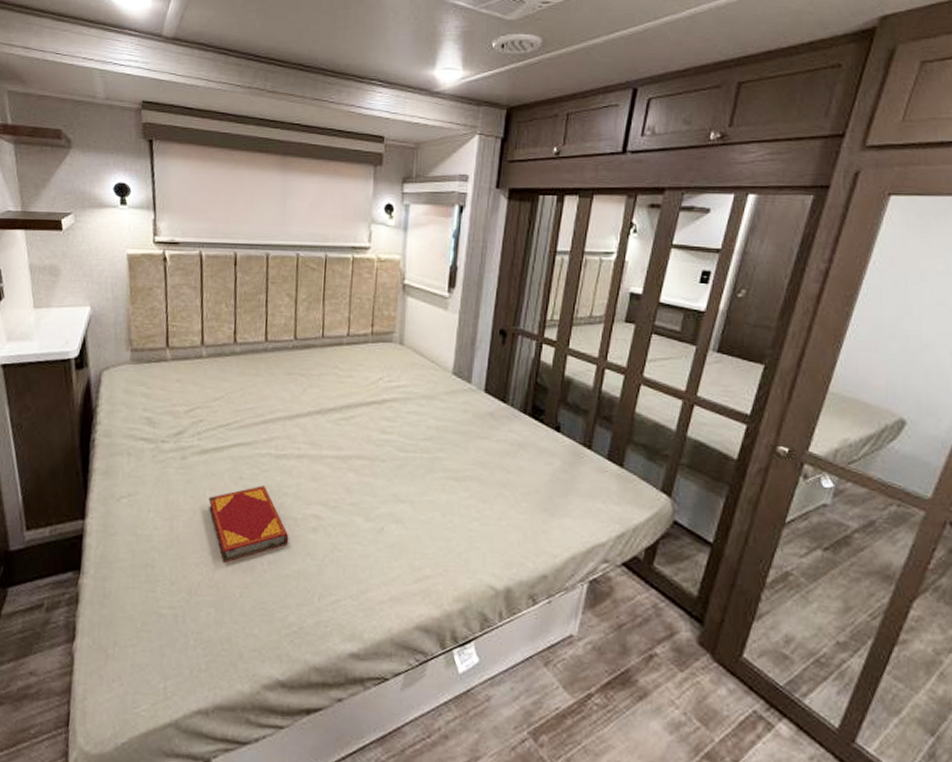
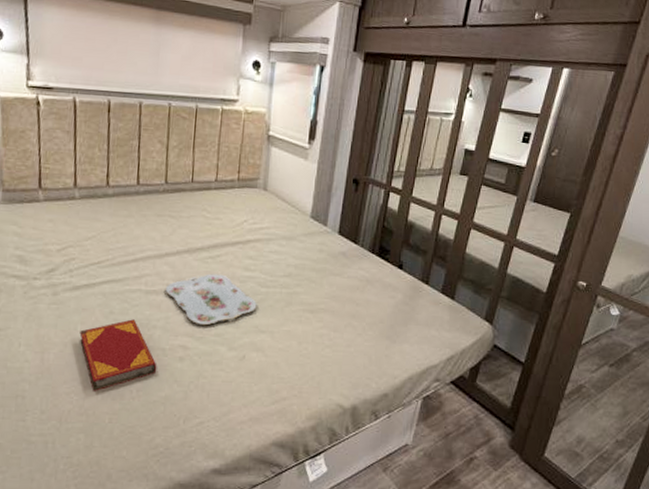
serving tray: none [296,436,395,494] -> present [165,273,257,326]

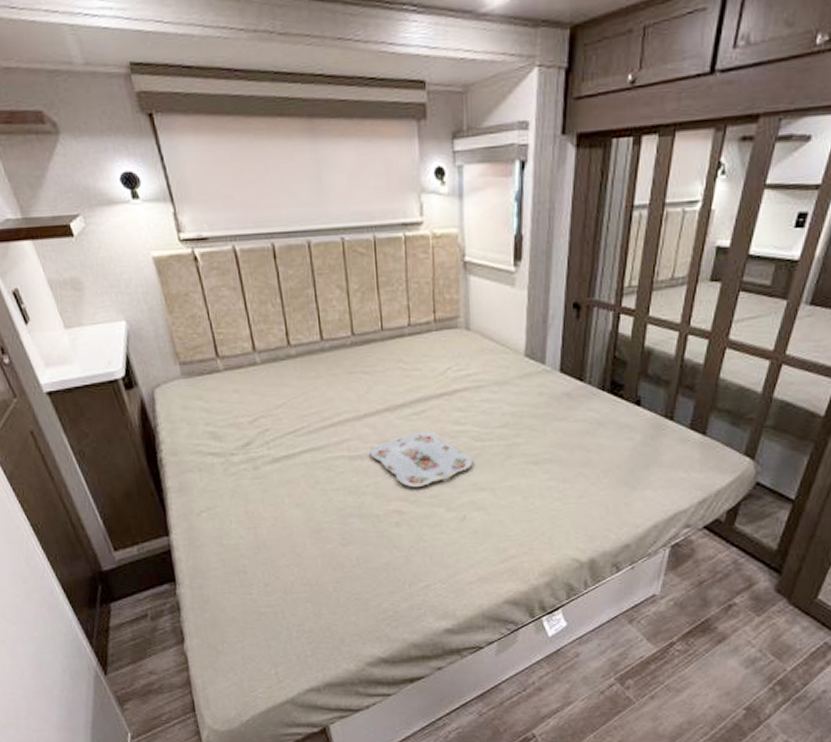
hardback book: present [79,319,157,391] -> none [288,487,374,562]

